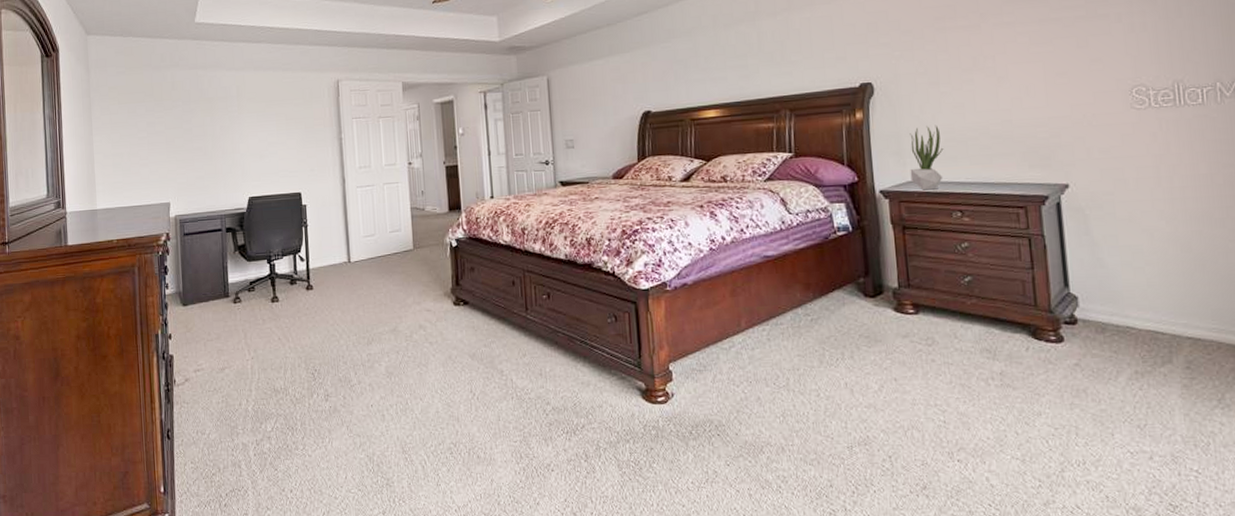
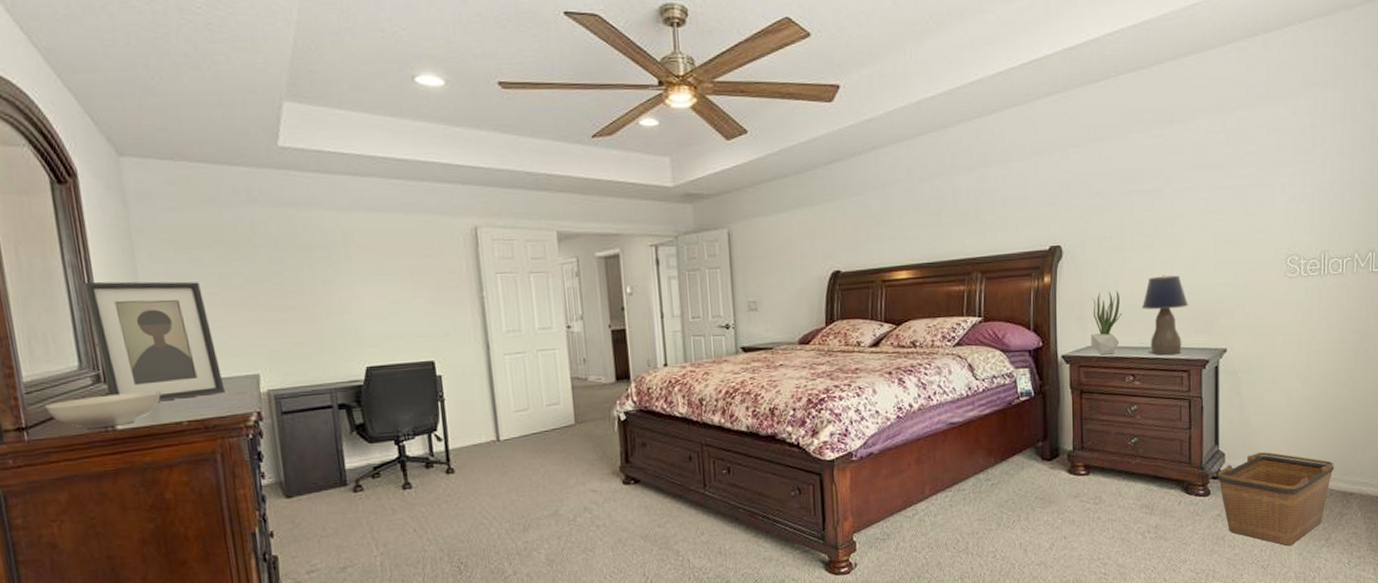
bowl: none [22,215,101,245] -> present [45,391,162,429]
picture frame: none [55,129,145,224] -> present [82,281,225,402]
table lamp: none [965,109,1020,192] -> present [1141,275,1189,356]
bicycle basket: none [1070,296,1219,405] -> present [1217,452,1334,546]

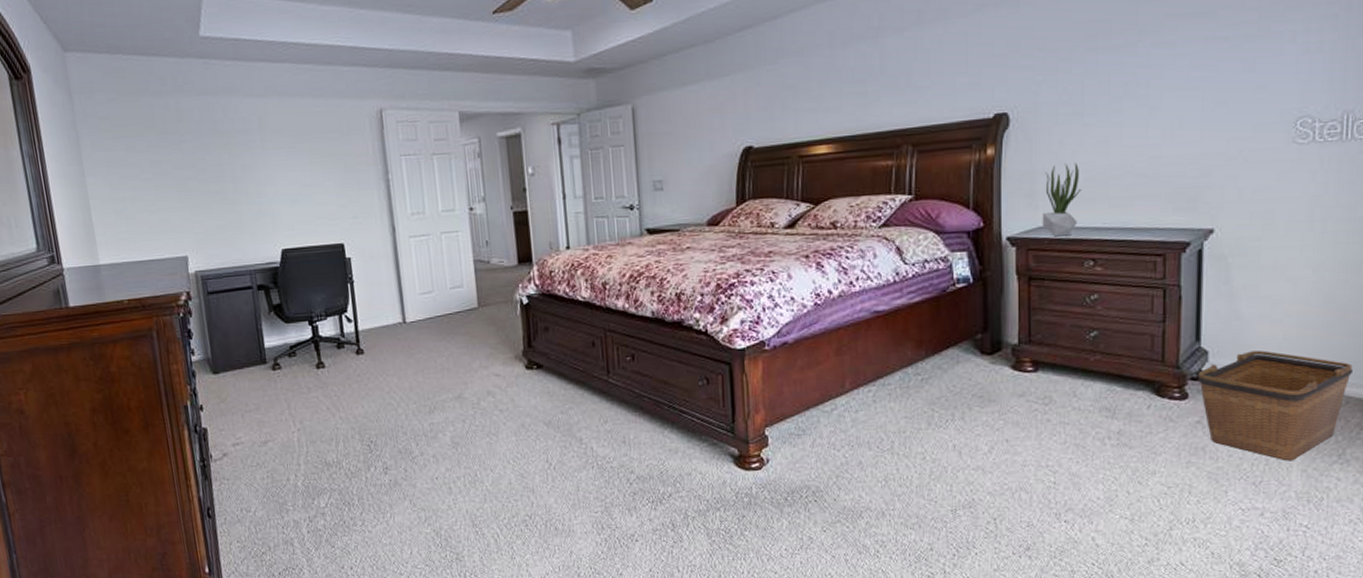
bowl: present [45,391,162,429] -> none [10,272,106,306]
picture frame: present [82,281,225,402] -> none [38,168,159,281]
table lamp: present [1141,275,1189,356] -> none [1106,143,1167,238]

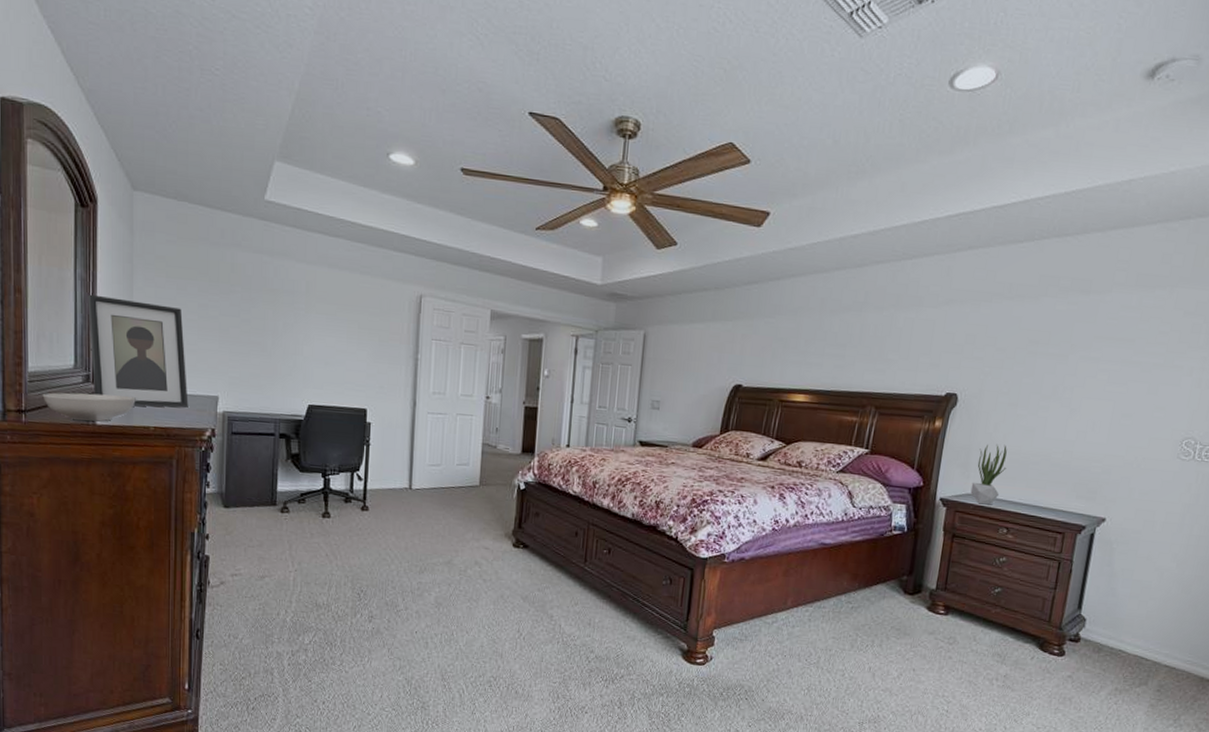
bowl: none [10,272,106,306] -> present [42,392,137,422]
picture frame: none [38,168,159,281] -> present [88,294,189,408]
bicycle basket: present [1197,350,1353,461] -> none [1074,624,1196,720]

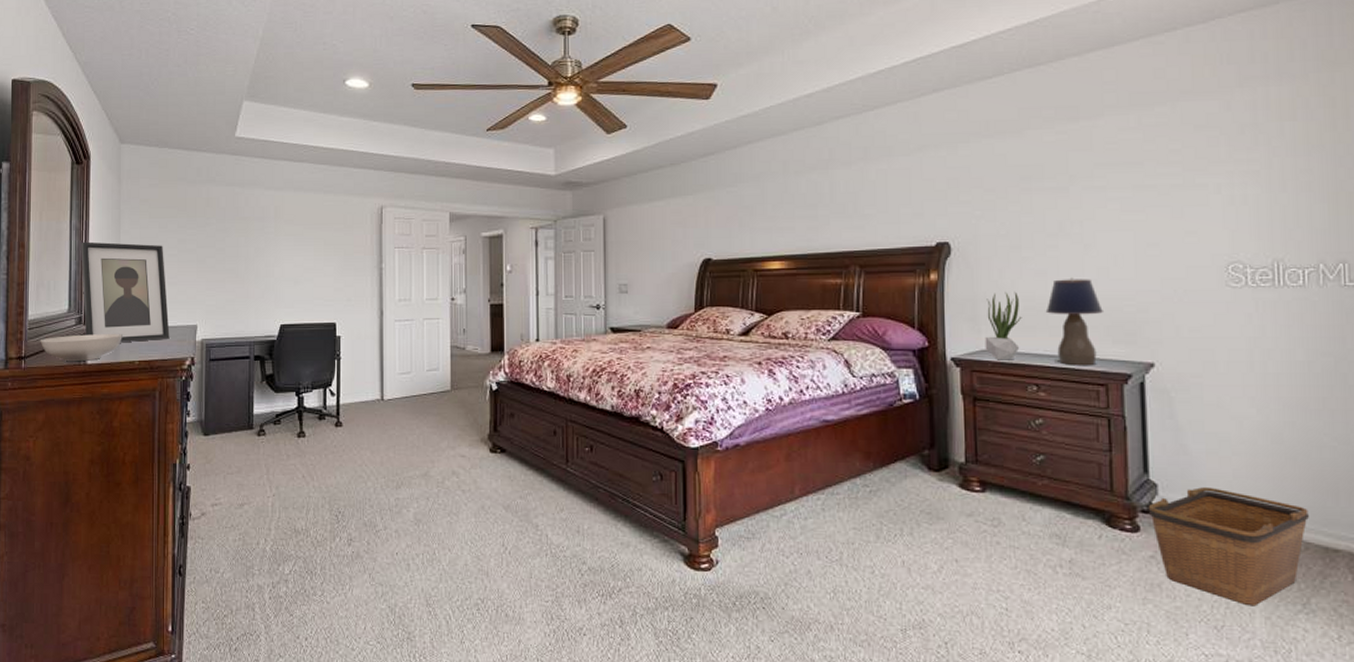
table lamp: none [1026,437,1075,516] -> present [1045,277,1105,366]
bicycle basket: none [1074,624,1196,720] -> present [1148,487,1309,607]

